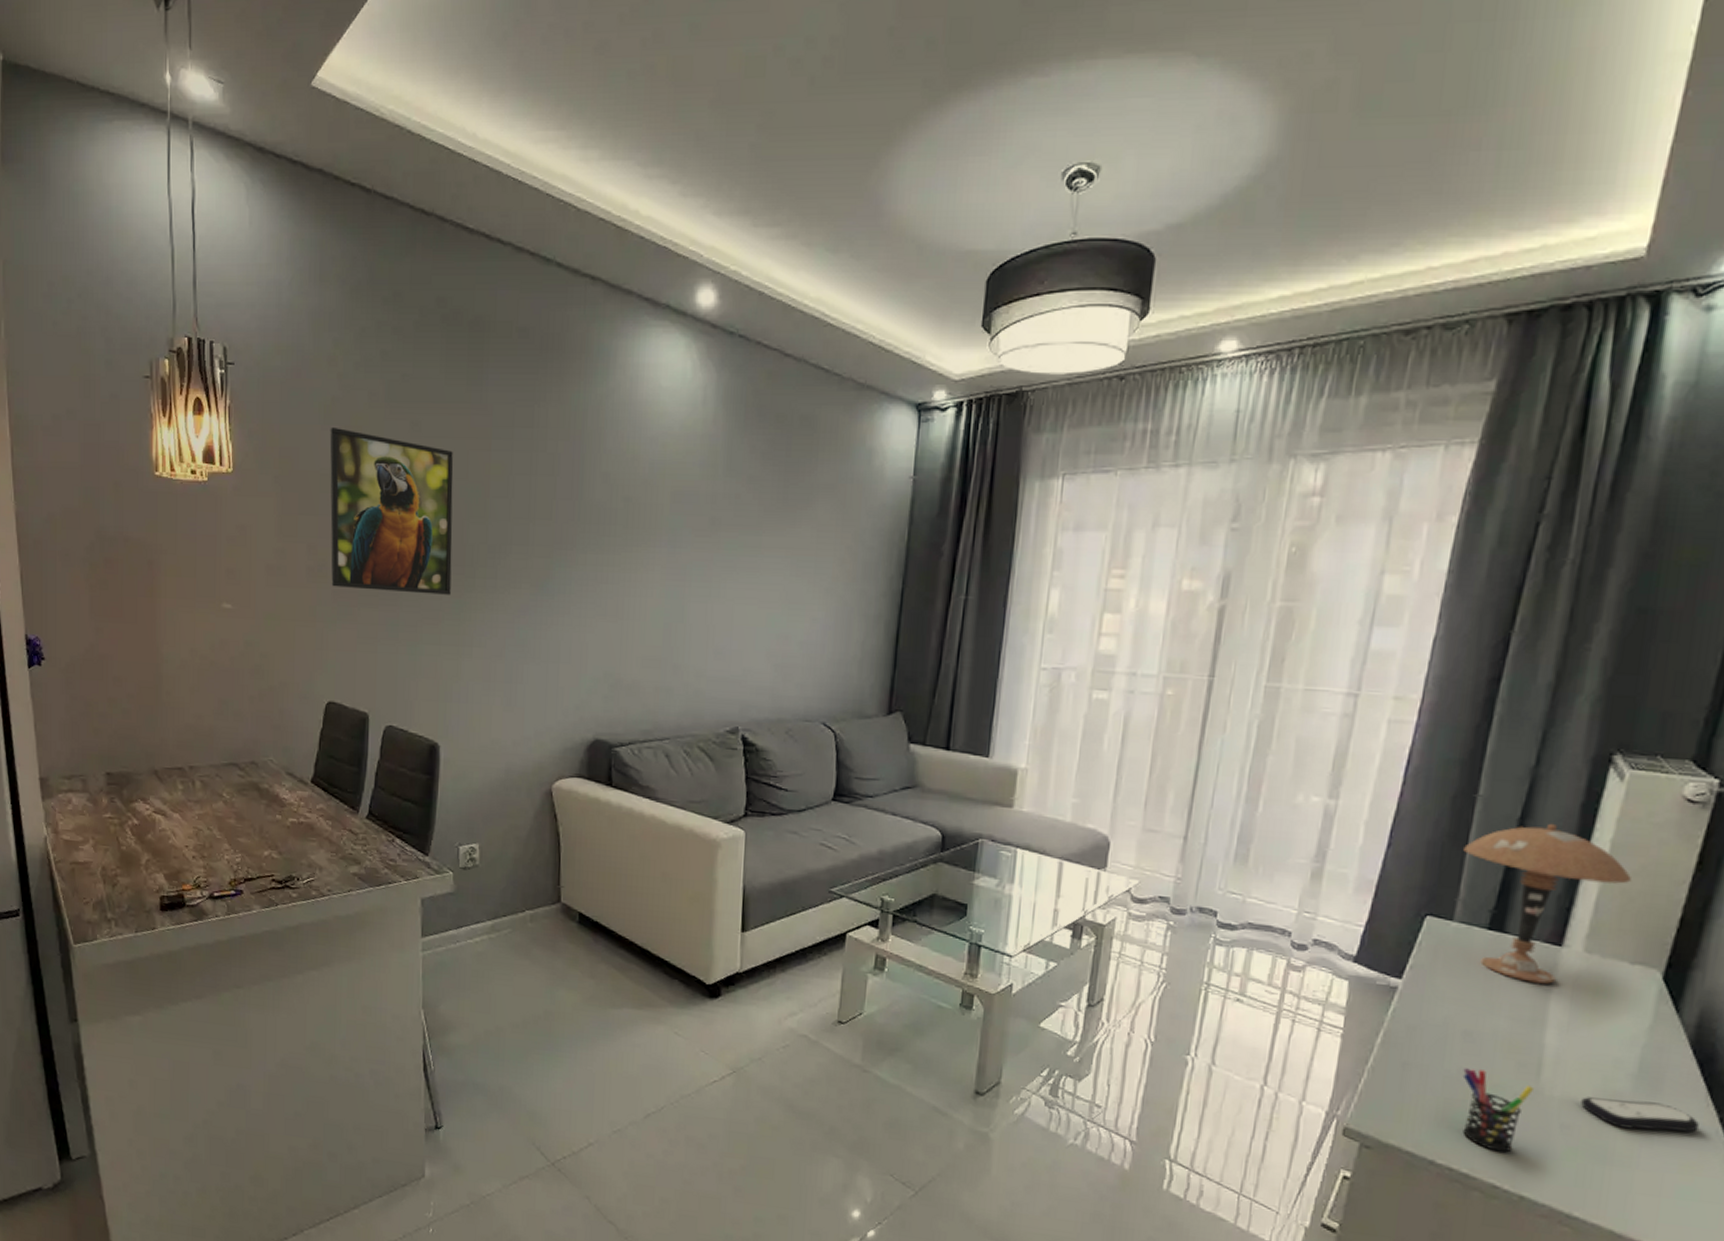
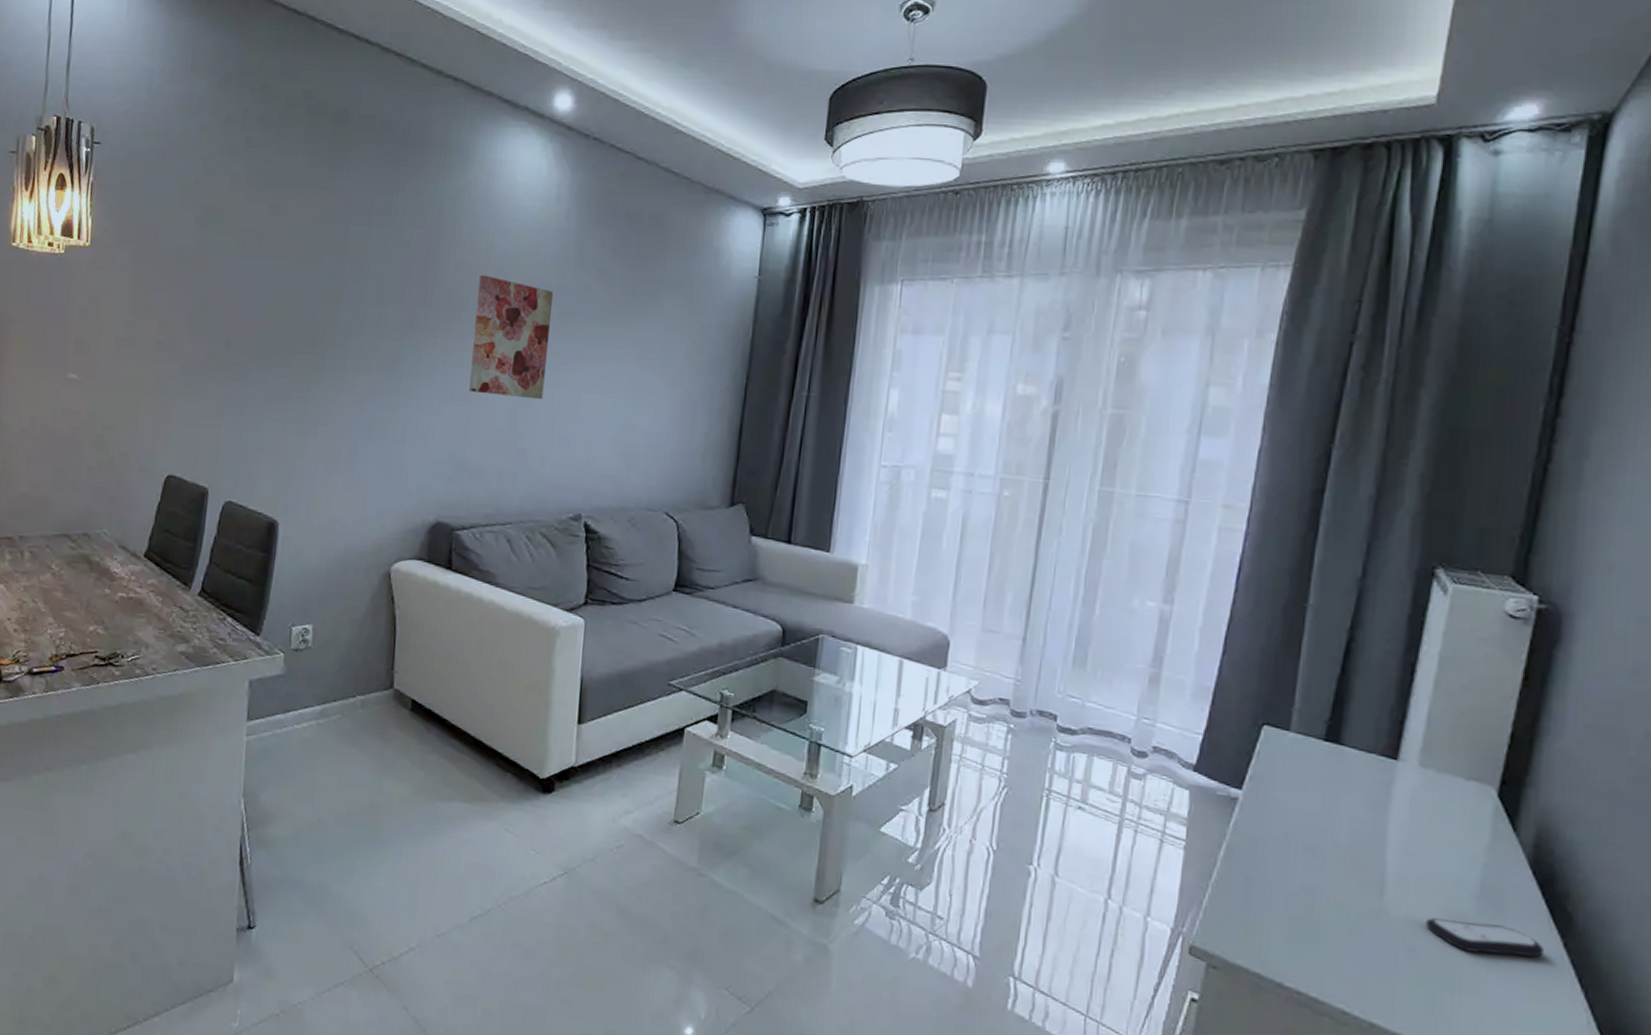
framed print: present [329,426,454,595] -> none [180,206,311,373]
wall art: none [621,486,703,613] -> present [469,274,554,400]
pen holder: present [1462,1068,1533,1153] -> none [1306,885,1378,976]
table lamp: present [1464,823,1632,984] -> none [1297,634,1462,799]

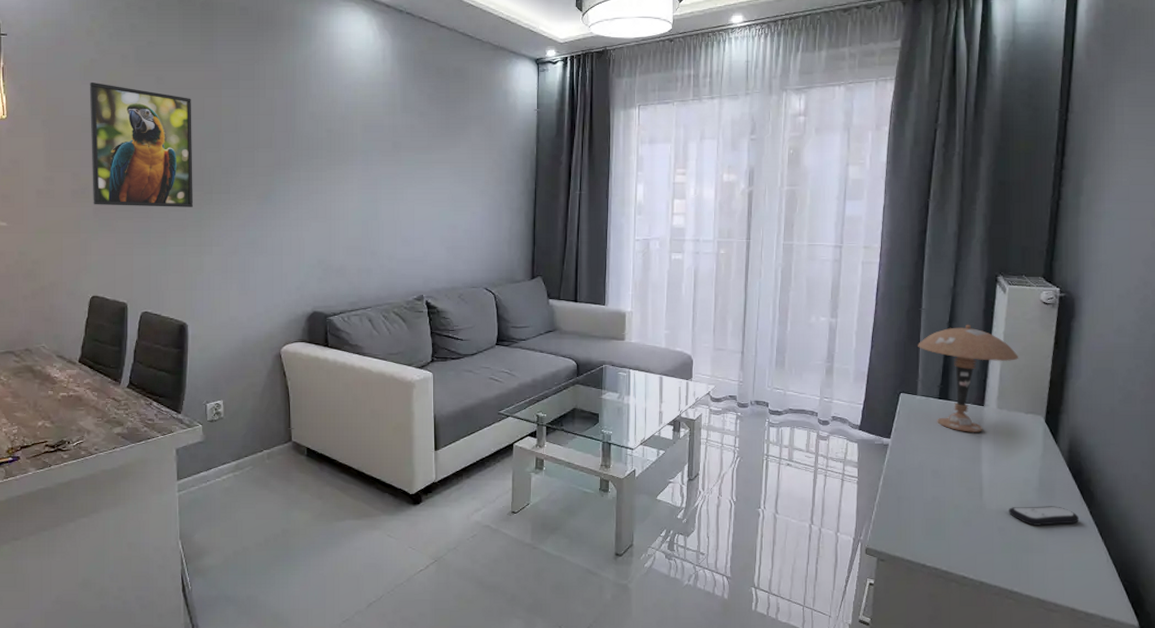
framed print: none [180,206,311,373] -> present [89,81,193,207]
wall art: present [469,274,554,400] -> none [329,121,387,213]
table lamp: none [1297,634,1462,799] -> present [918,324,1019,432]

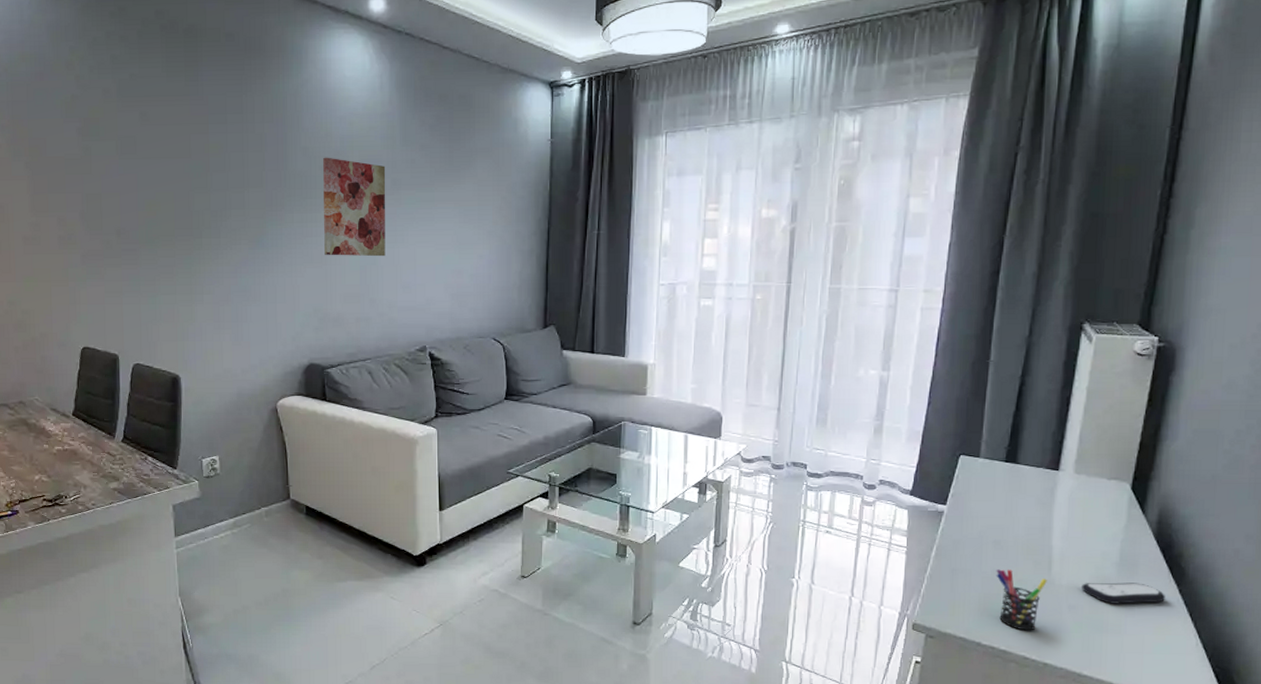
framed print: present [89,81,193,207] -> none [71,119,182,253]
wall art: none [329,121,387,213] -> present [323,157,386,257]
table lamp: present [918,324,1019,432] -> none [983,378,1104,500]
pen holder: none [935,496,979,552] -> present [996,569,1047,631]

